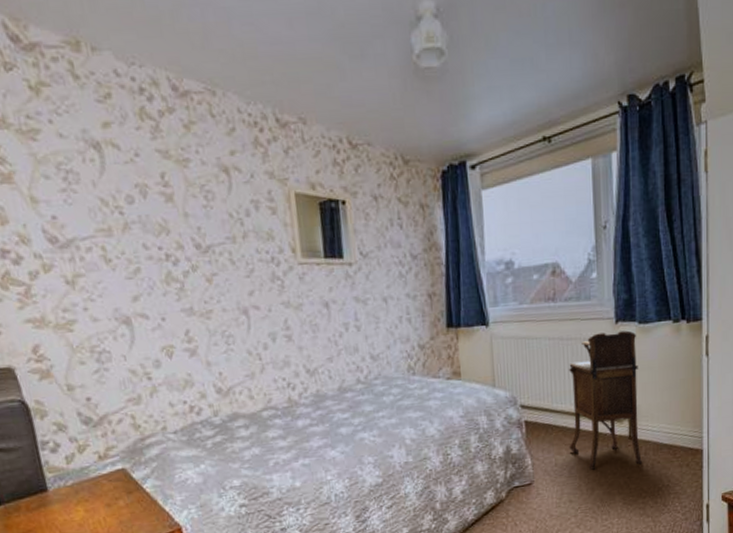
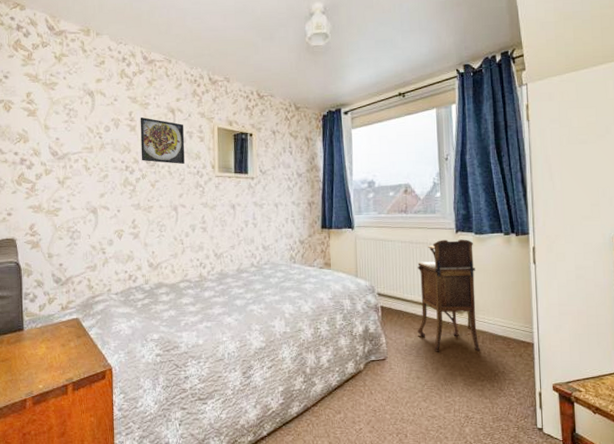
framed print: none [178,181,252,249] -> present [140,117,185,165]

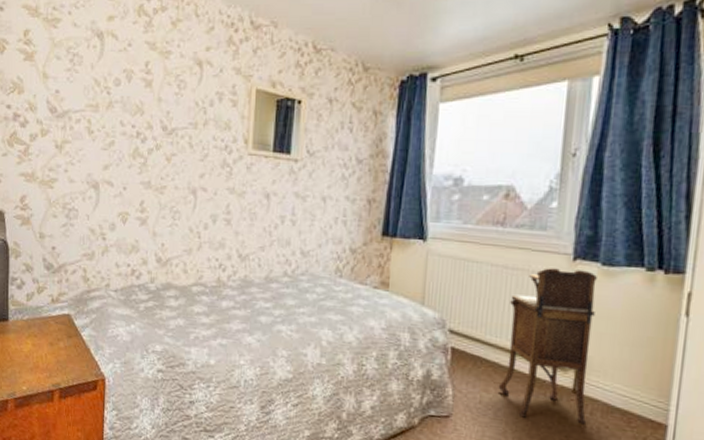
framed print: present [140,117,185,165] -> none [156,70,213,136]

